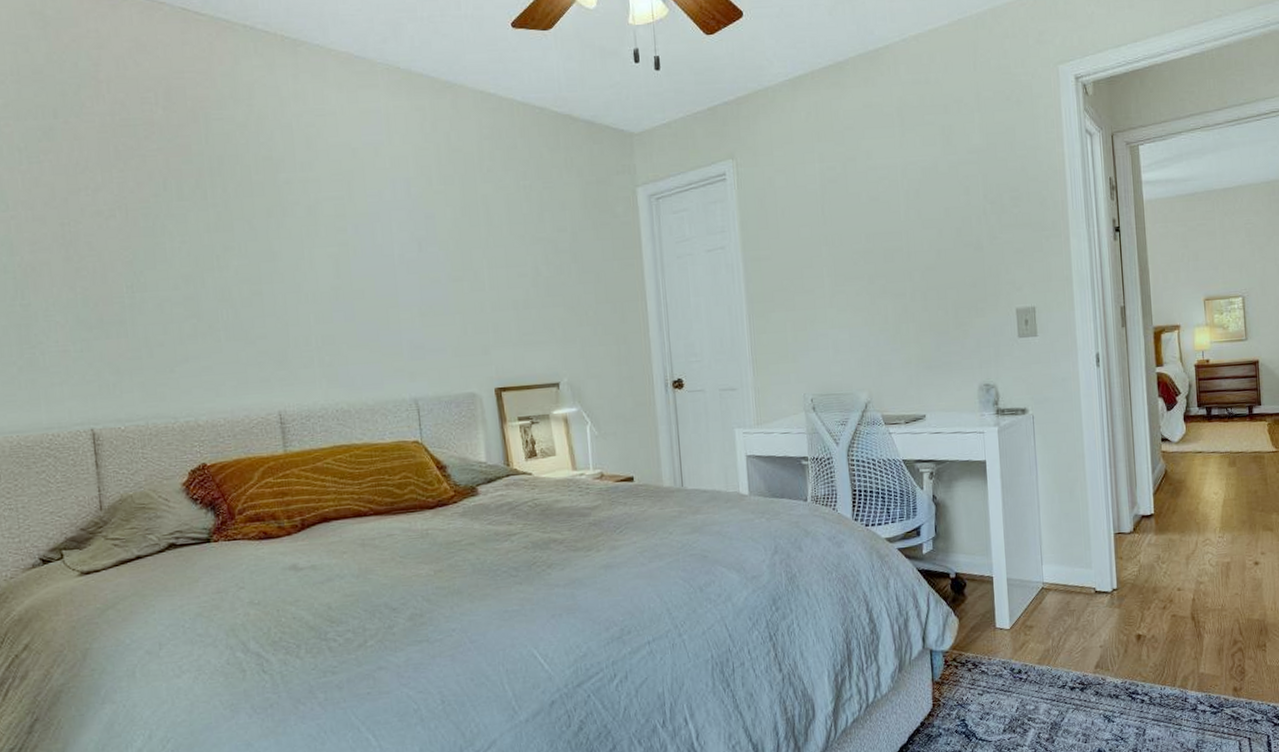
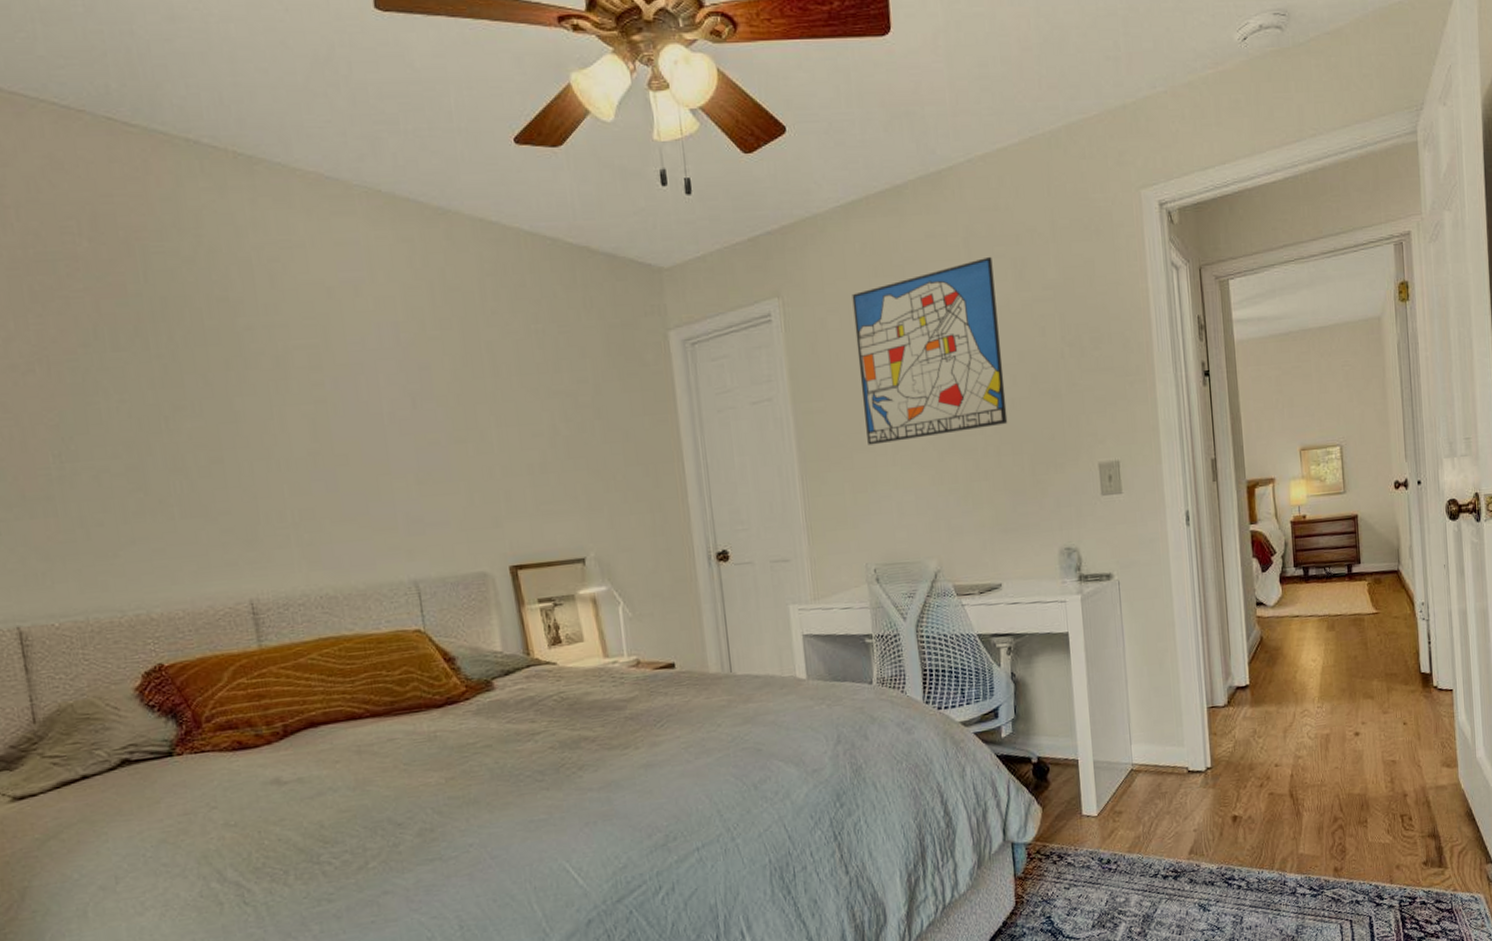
wall art: none [797,124,934,289] -> present [852,256,1008,445]

